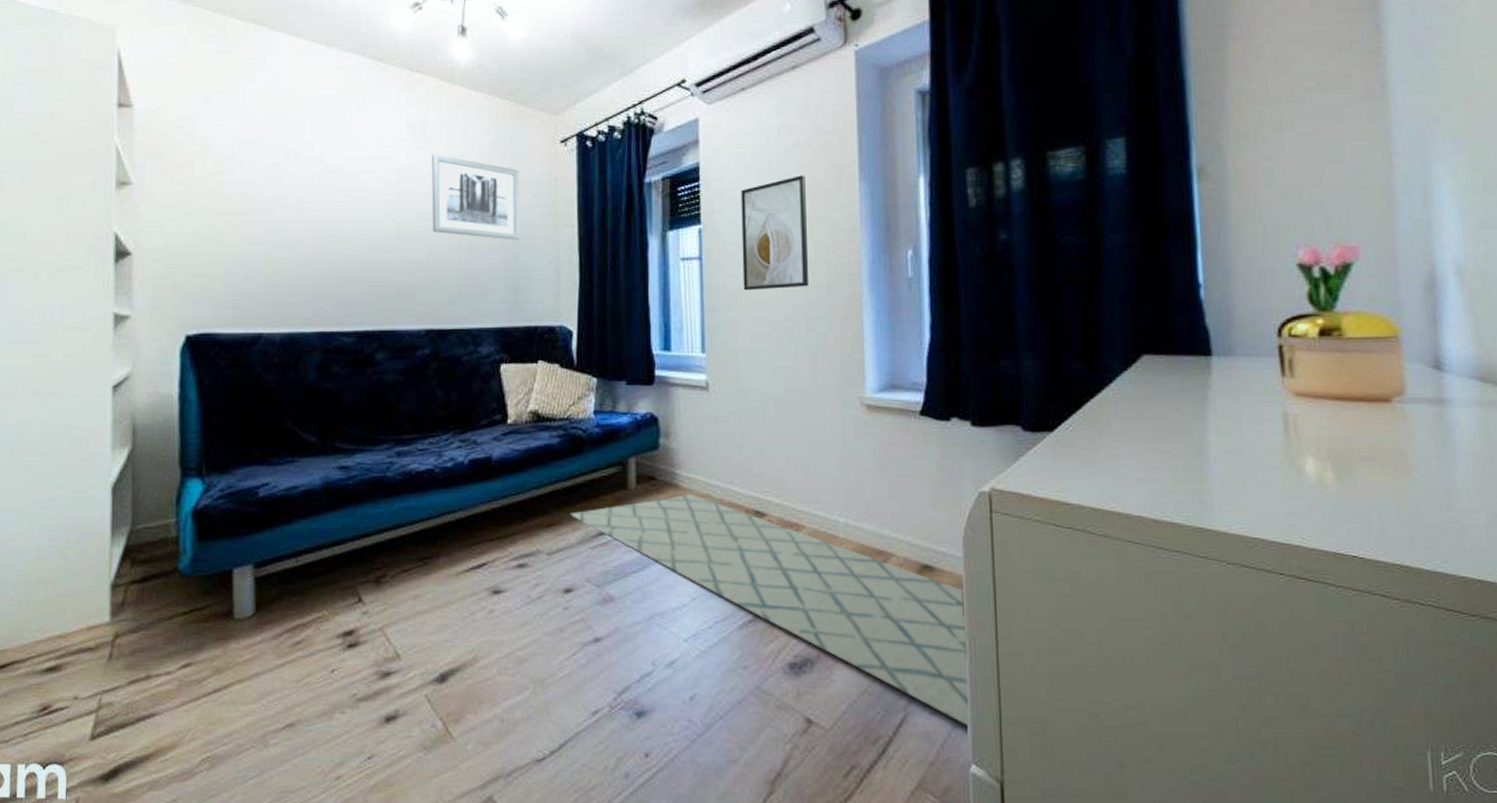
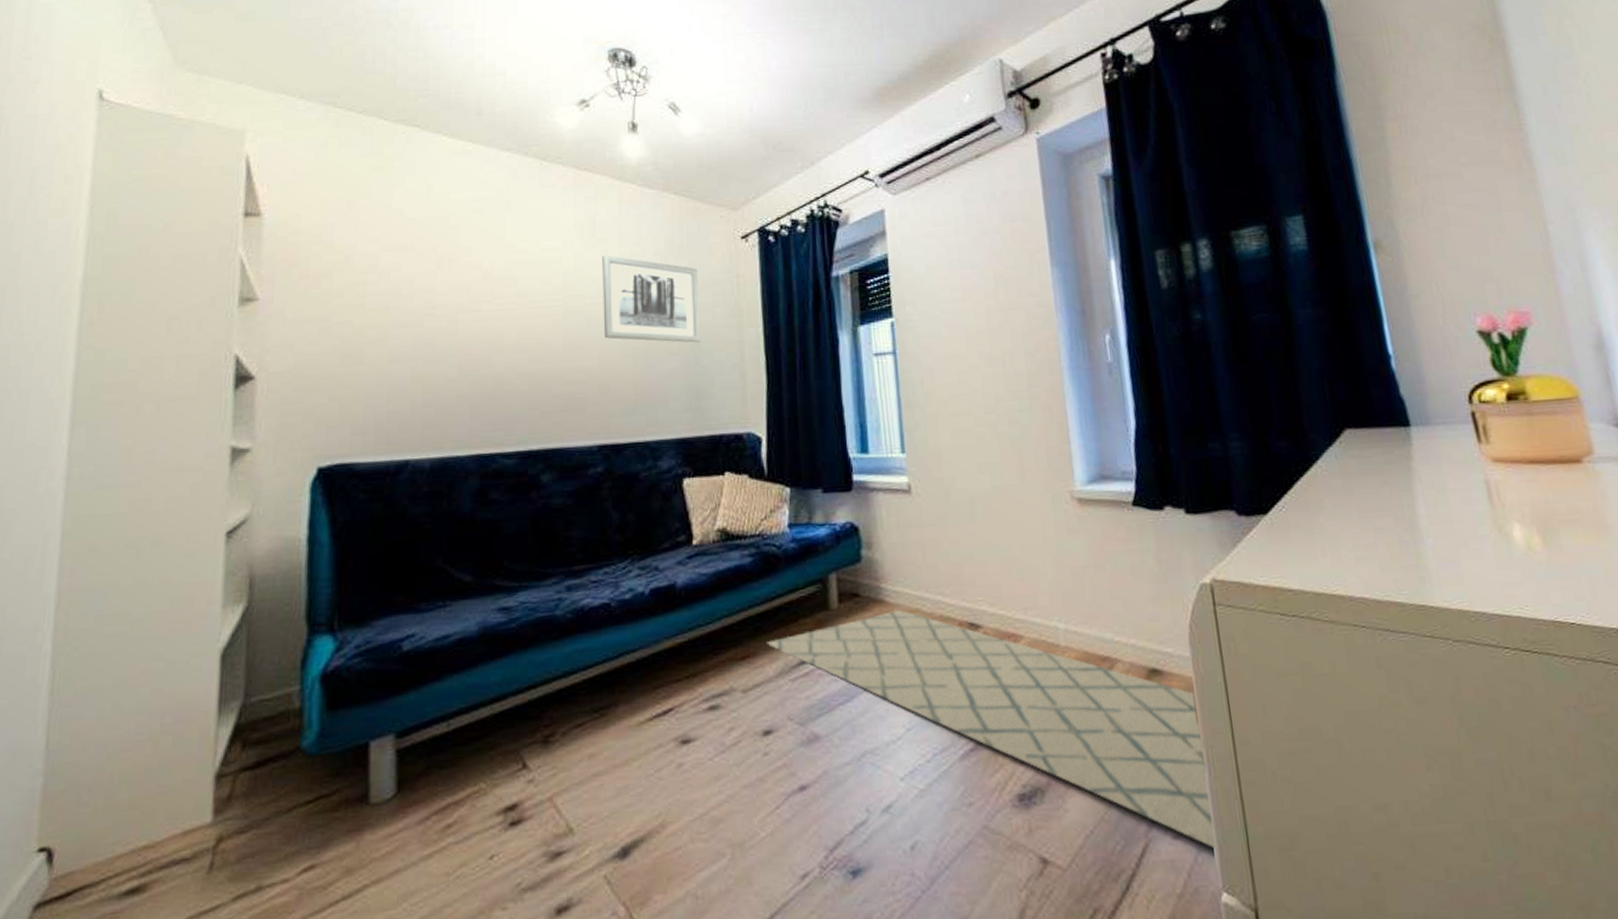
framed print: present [741,175,809,291] -> none [932,263,1009,385]

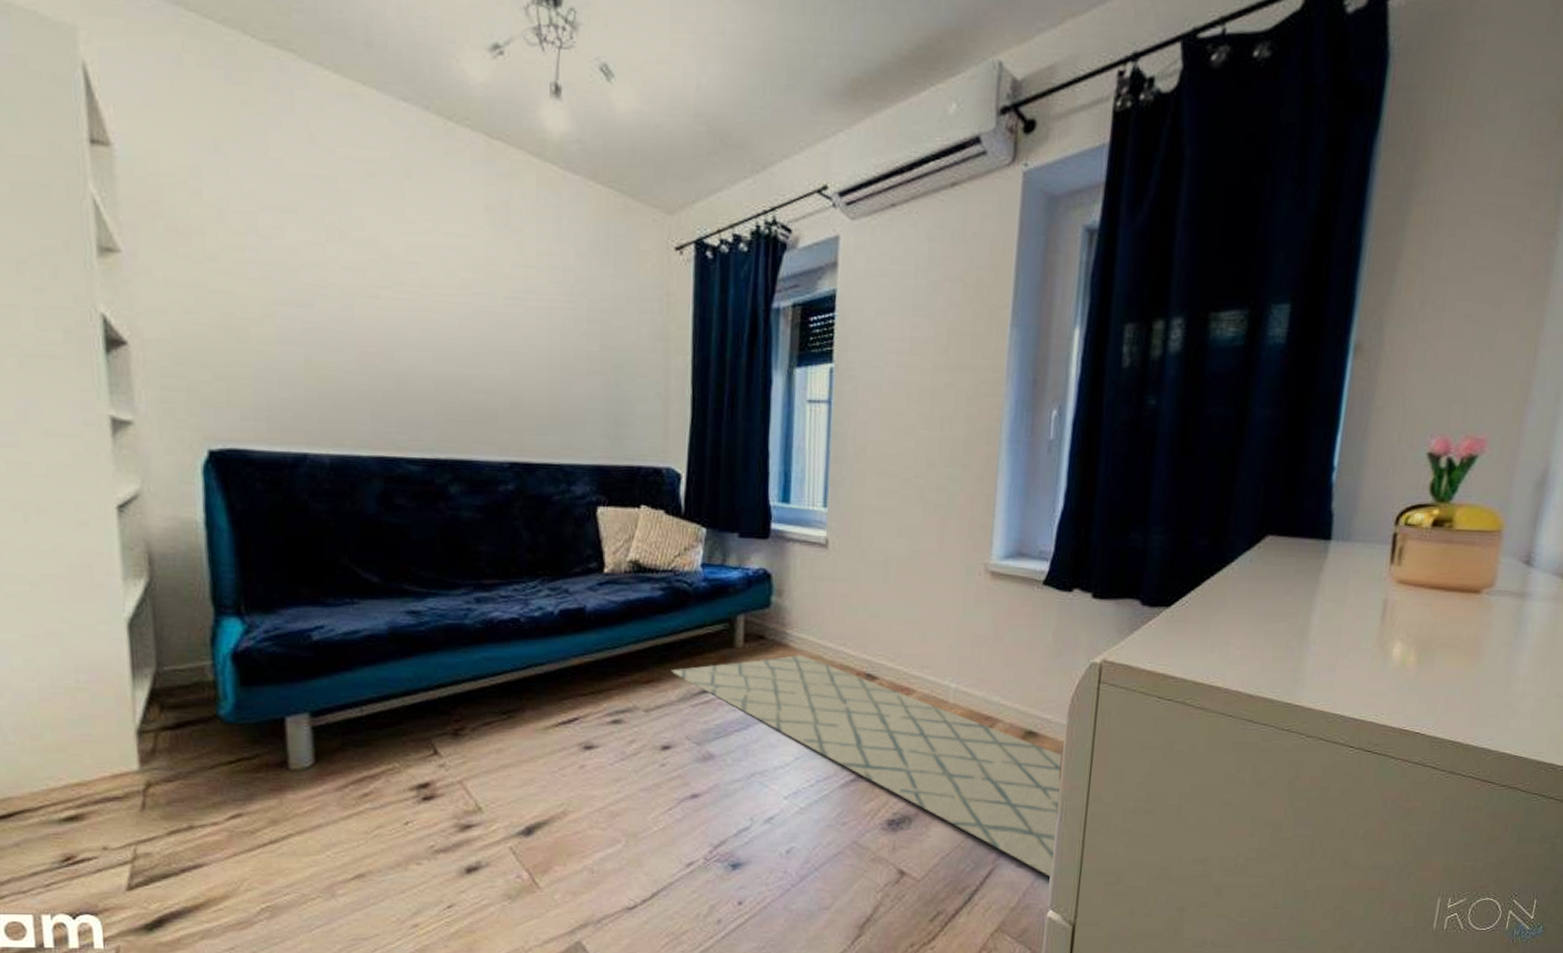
wall art: present [602,255,702,343] -> none [517,250,625,365]

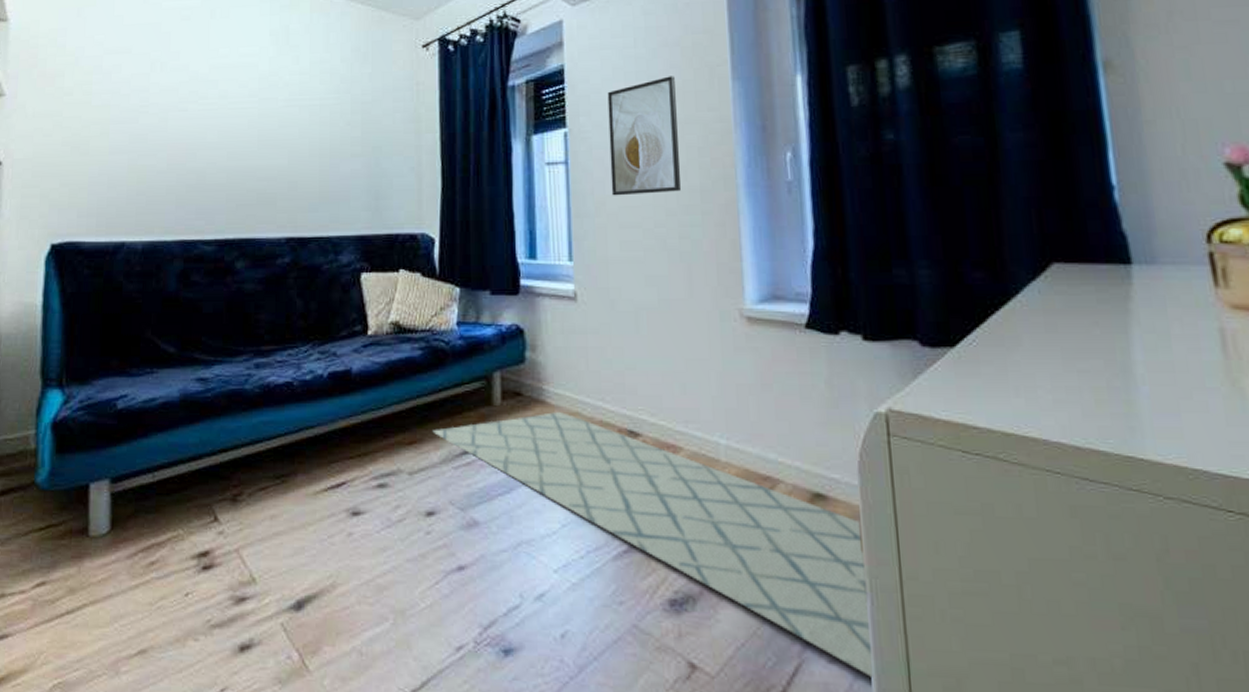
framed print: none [874,315,953,443] -> present [607,76,682,196]

